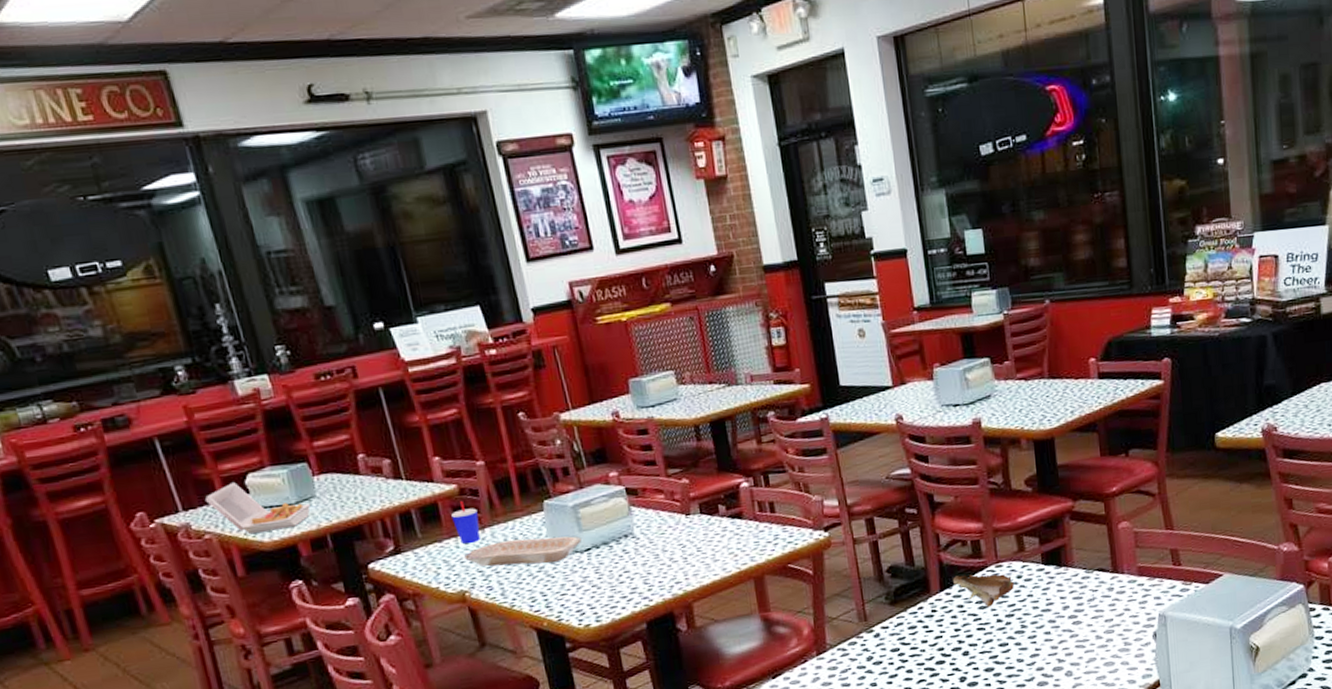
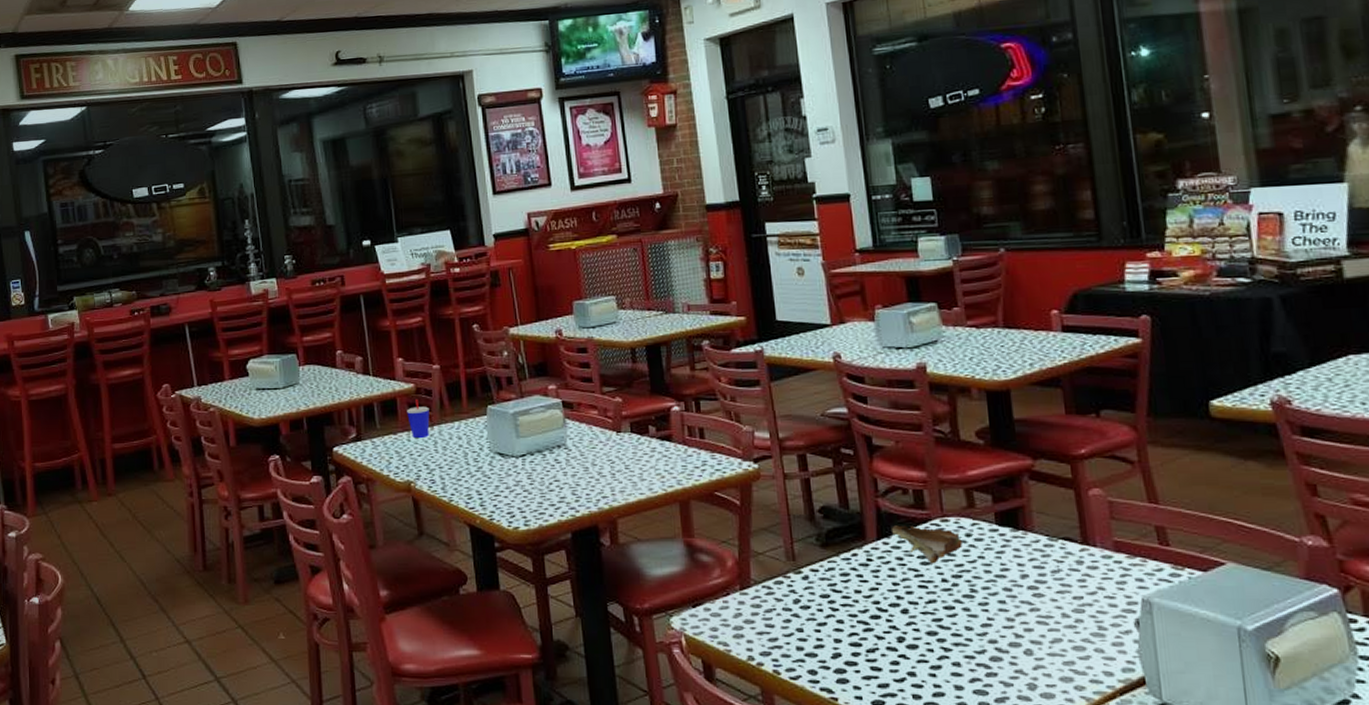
food box: present [204,481,311,535] -> none [214,365,294,411]
tray: present [464,536,582,568] -> none [414,439,518,465]

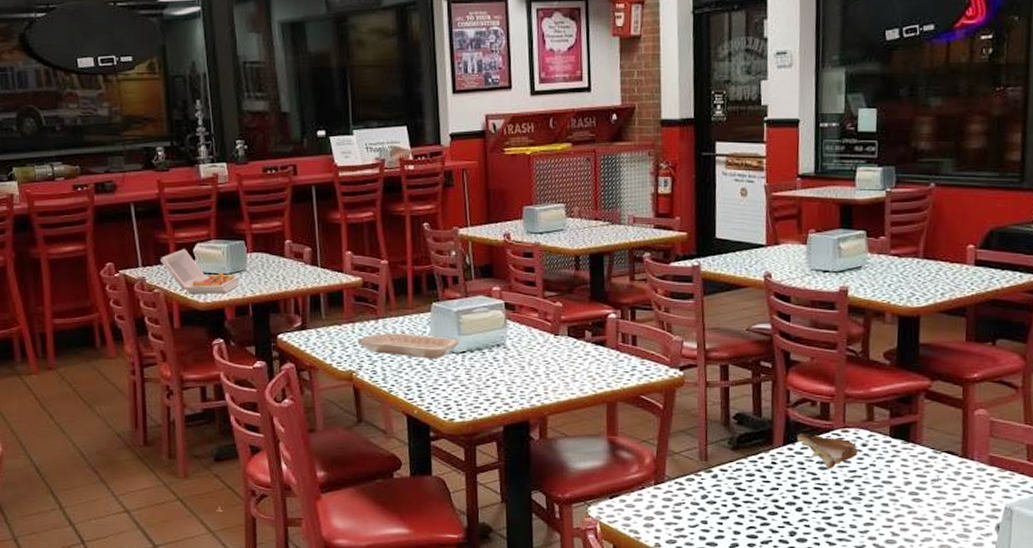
food box: none [214,365,294,411] -> present [160,248,240,295]
beverage cup: present [407,398,430,438] -> none [353,292,375,330]
tray: none [414,439,518,465] -> present [357,333,459,359]

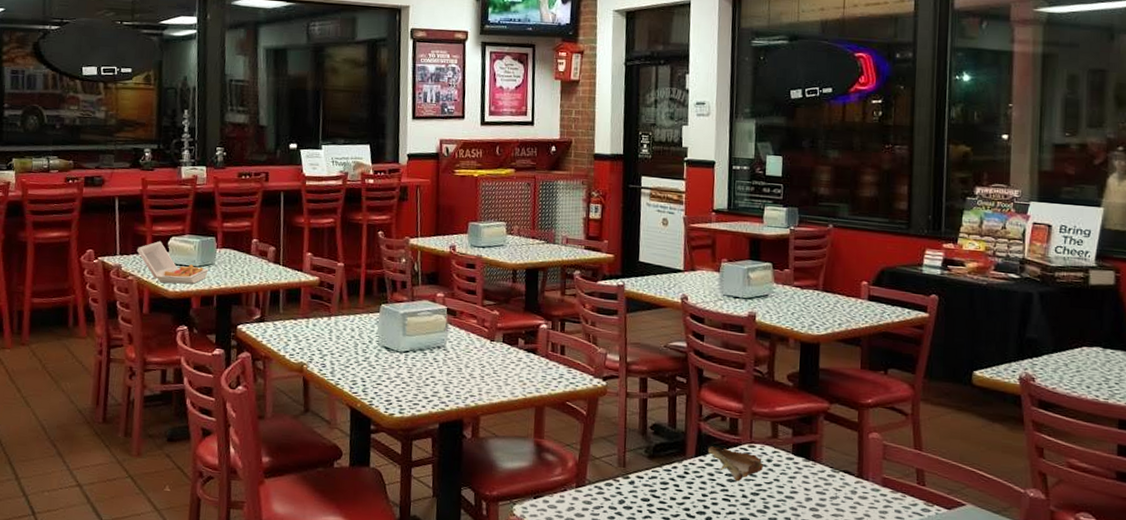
tray: present [357,333,459,359] -> none [310,329,403,357]

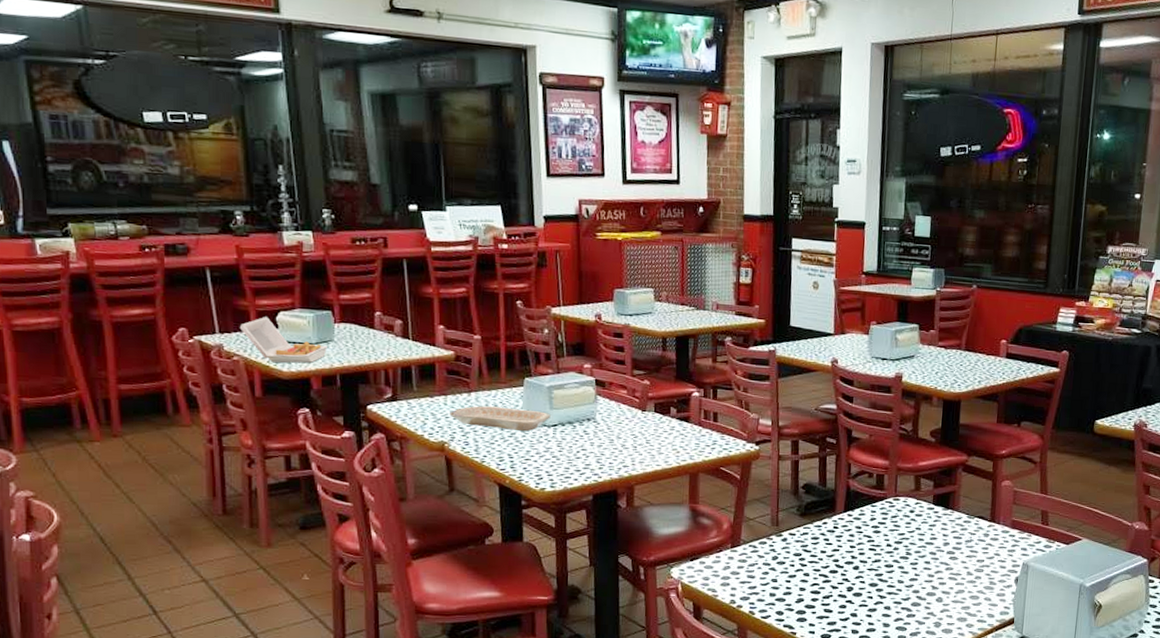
tray: none [310,329,403,357] -> present [450,406,551,432]
sandwich: present [708,446,763,482] -> none [856,501,906,533]

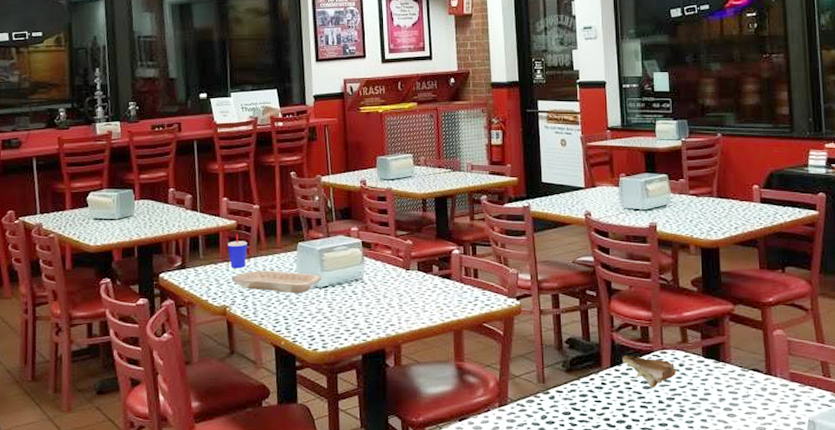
food box: present [239,316,327,363] -> none [56,196,128,238]
beverage cup: none [445,365,468,402] -> present [228,234,247,268]
sandwich: none [856,501,906,533] -> present [622,355,676,388]

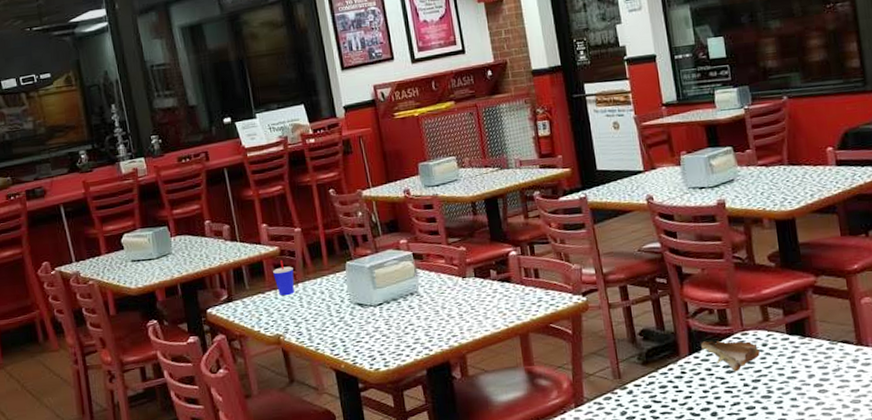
tray: present [231,270,322,294] -> none [281,292,375,316]

